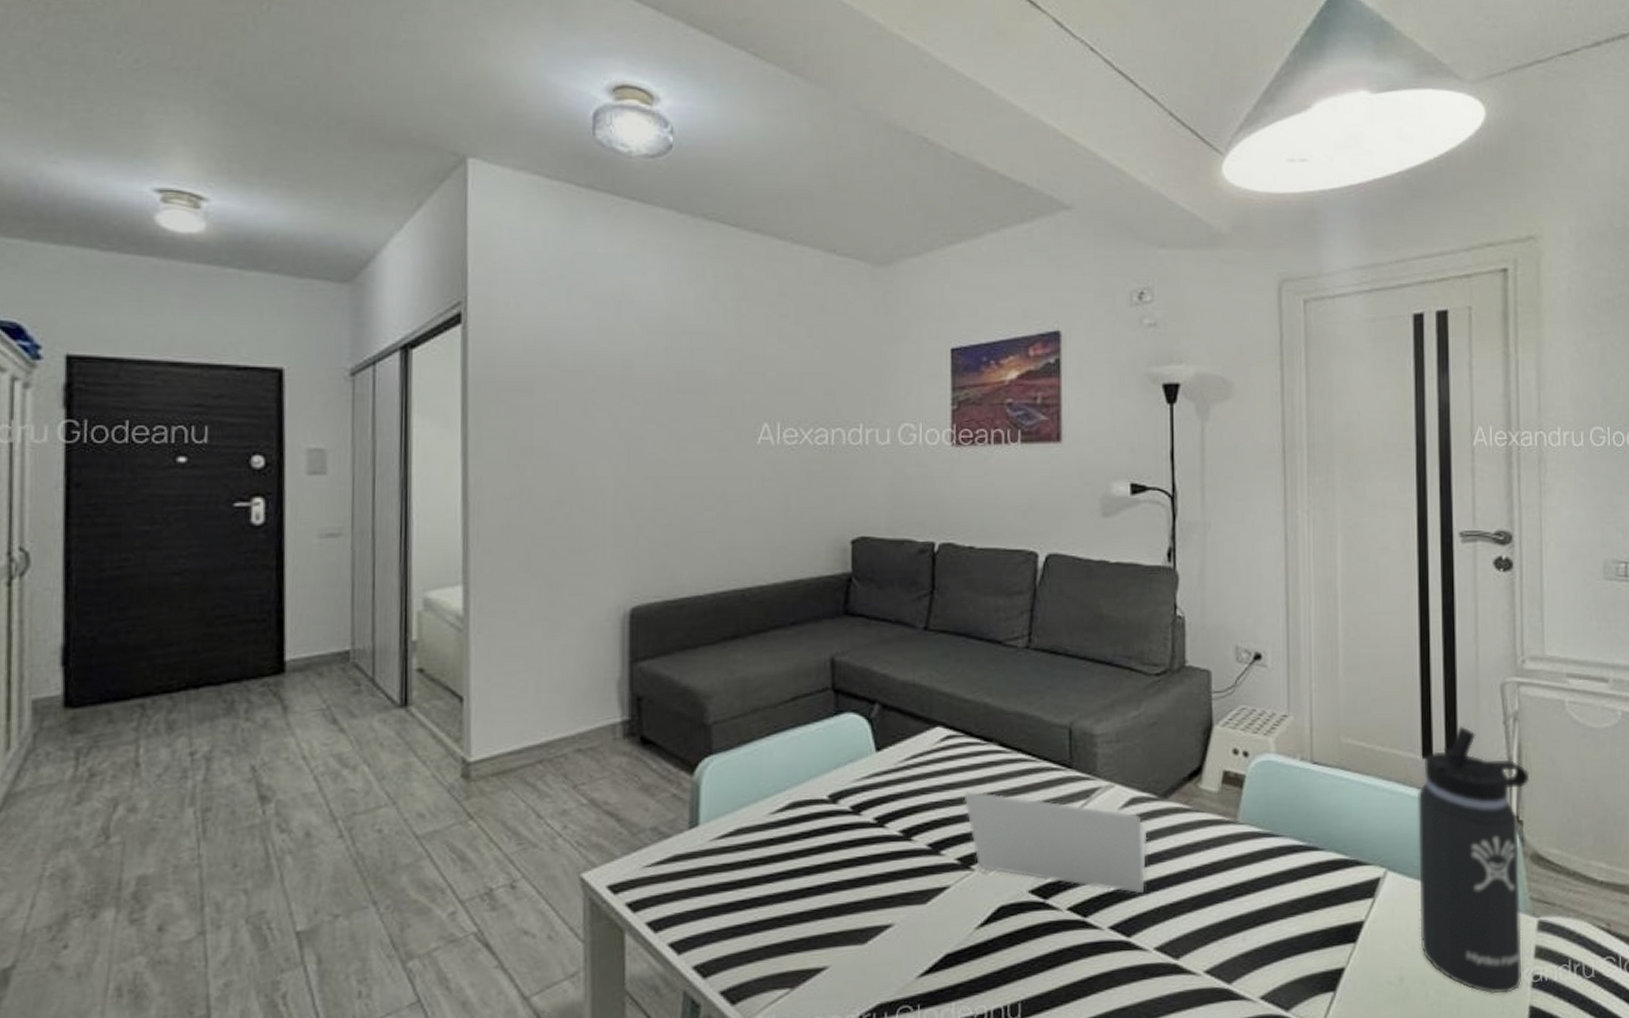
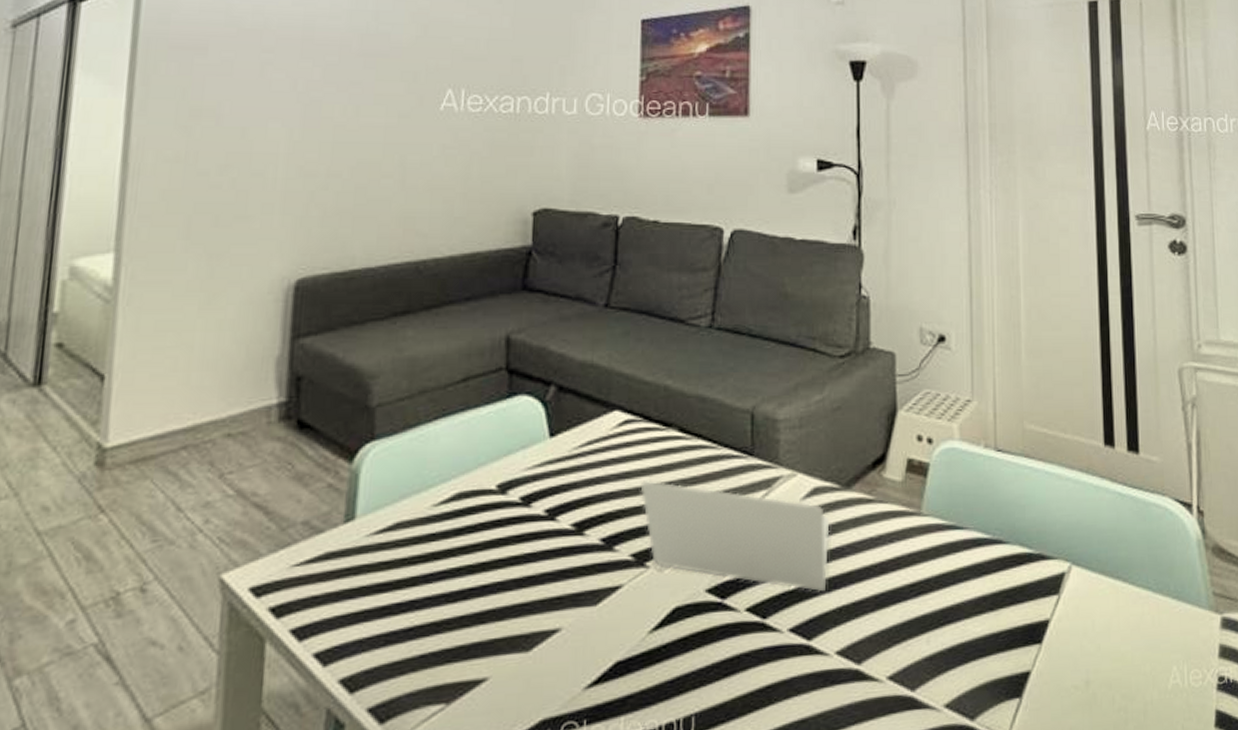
thermos bottle: present [1418,726,1530,995] -> none [1100,412,1209,698]

